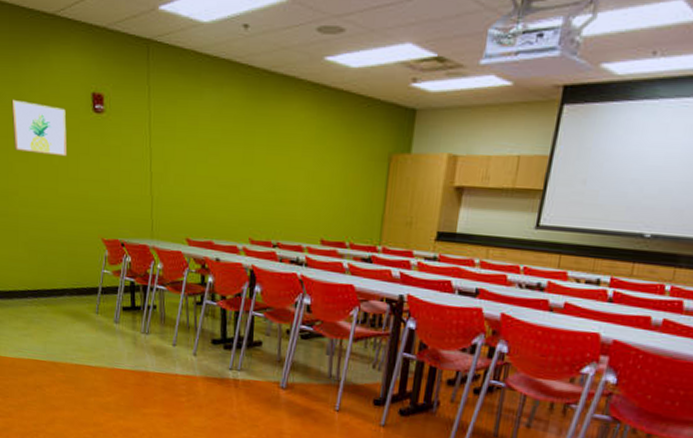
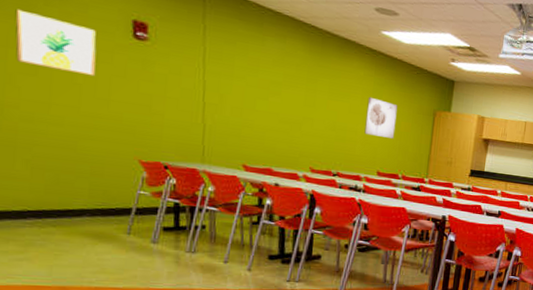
wall art: none [306,145,344,196] -> present [364,96,398,139]

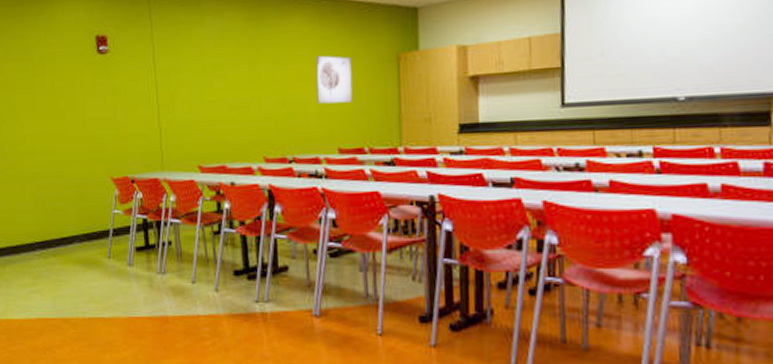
wall art: present [15,9,96,77] -> none [17,52,72,101]

